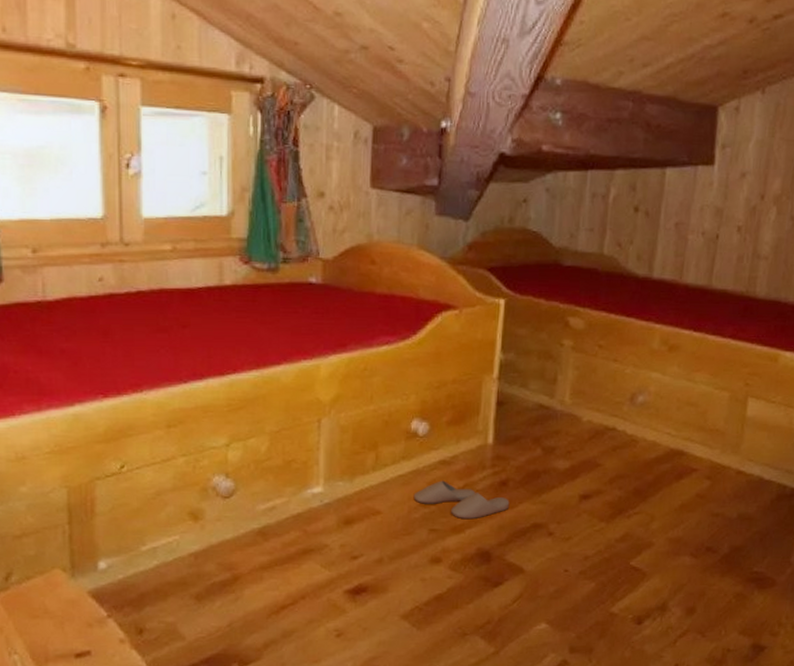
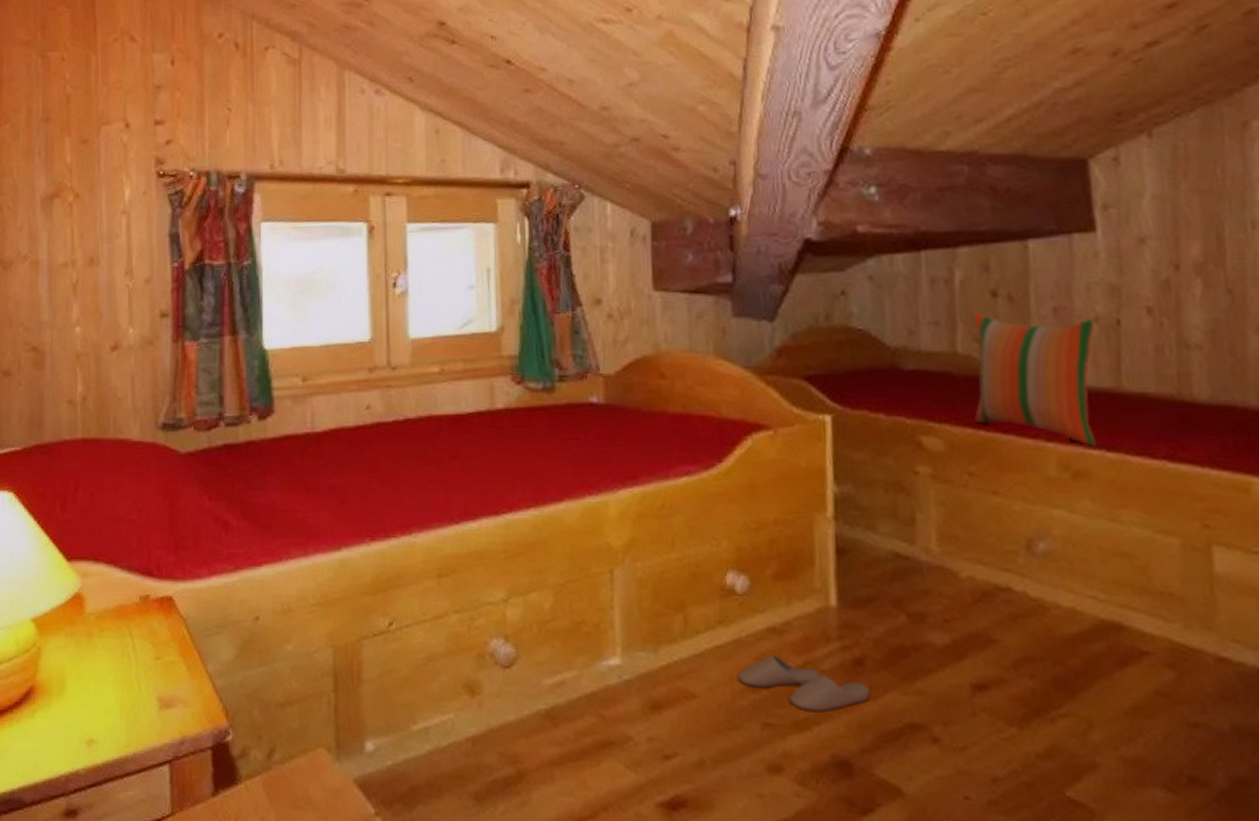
pillow: none [609,223,702,327] -> present [972,312,1096,446]

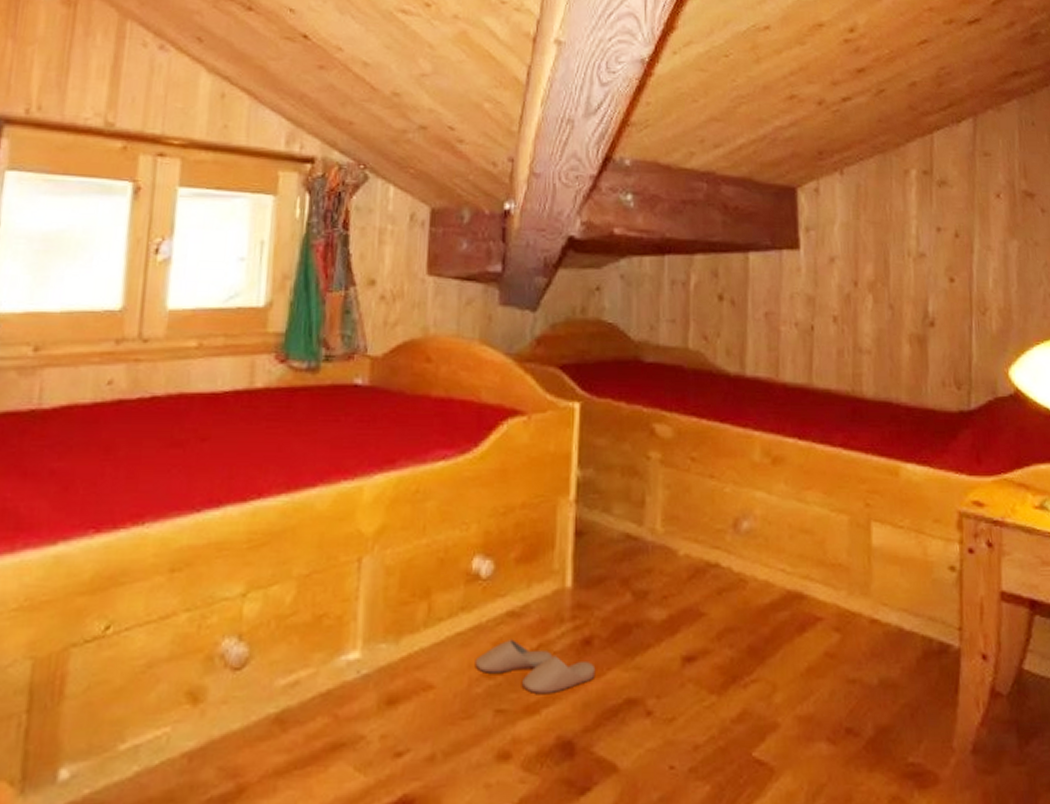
pillow: present [972,312,1096,446] -> none [699,313,795,435]

